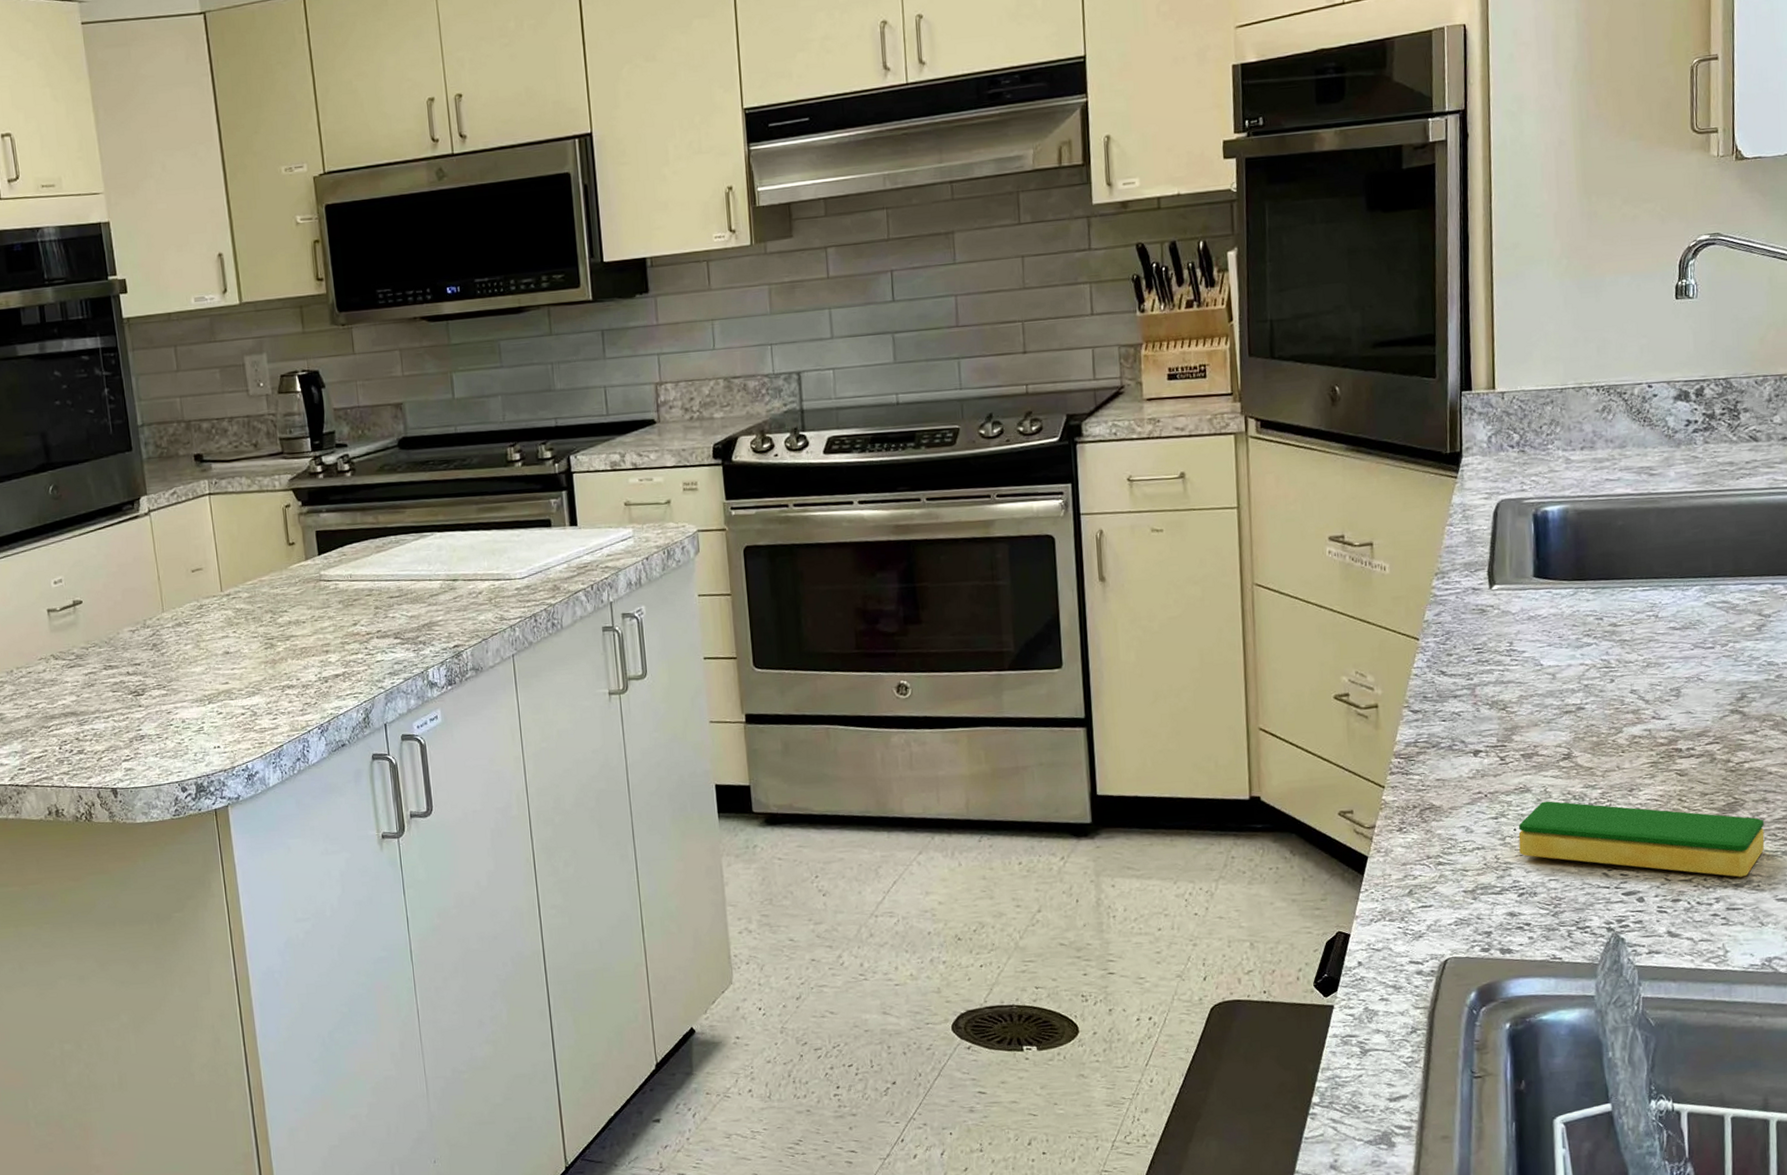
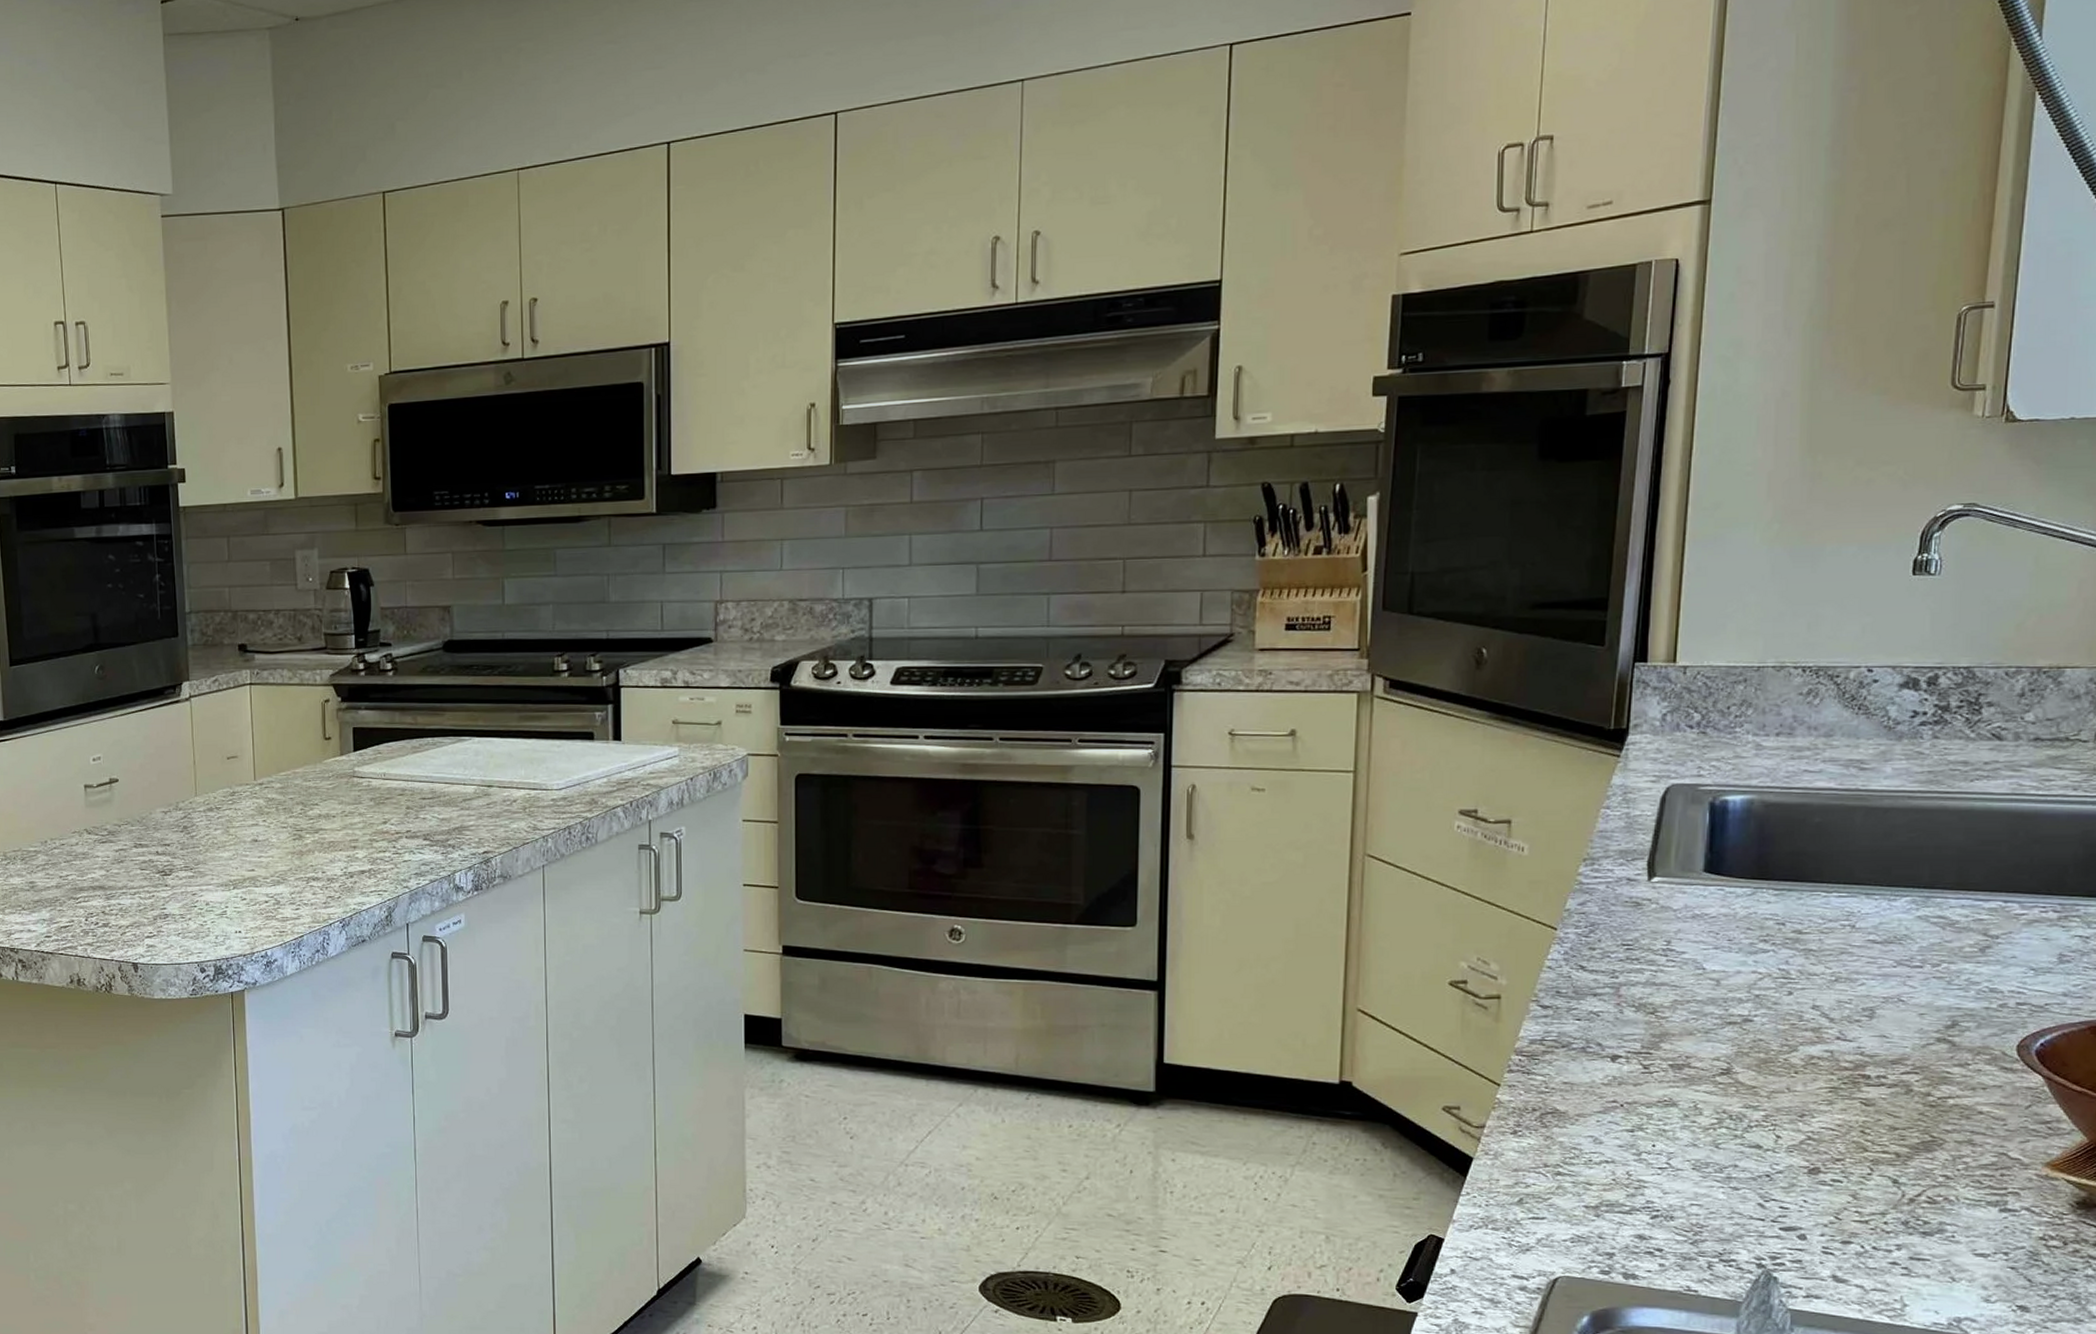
dish sponge: present [1518,801,1765,878] -> none [1657,1118,1968,1225]

